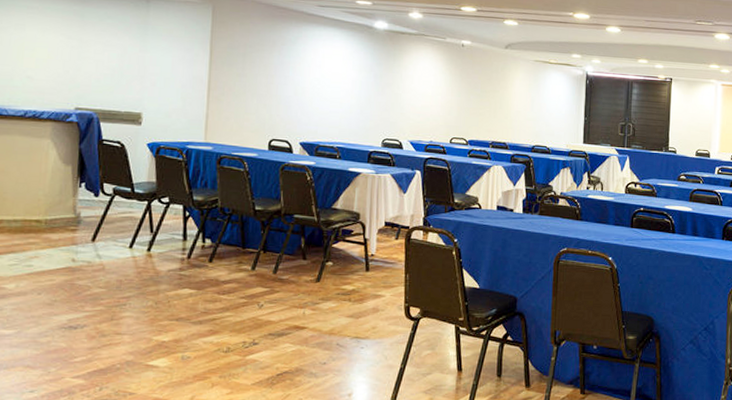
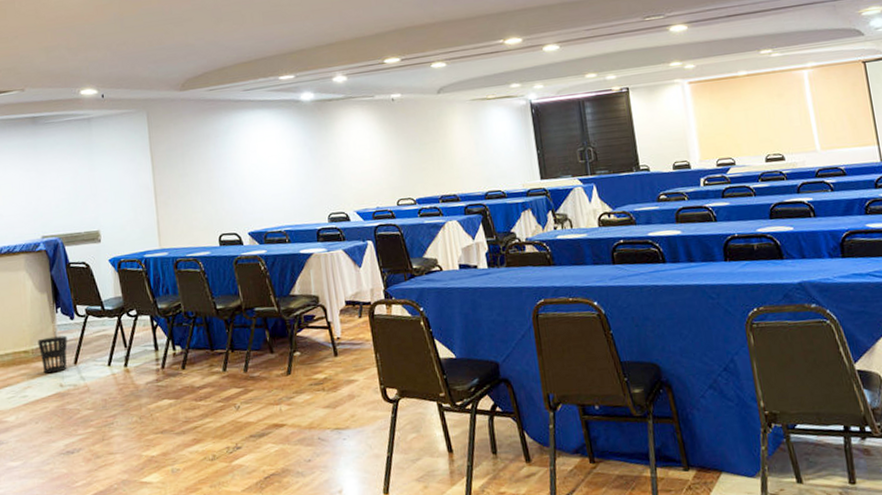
wastebasket: none [53,210,88,247] -> present [37,335,68,374]

